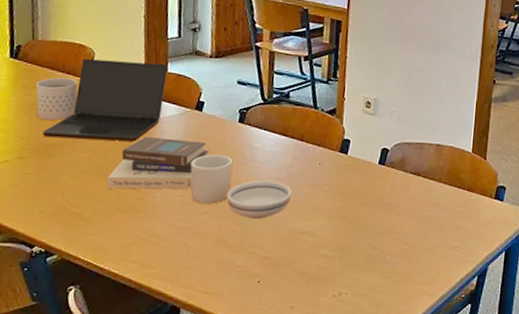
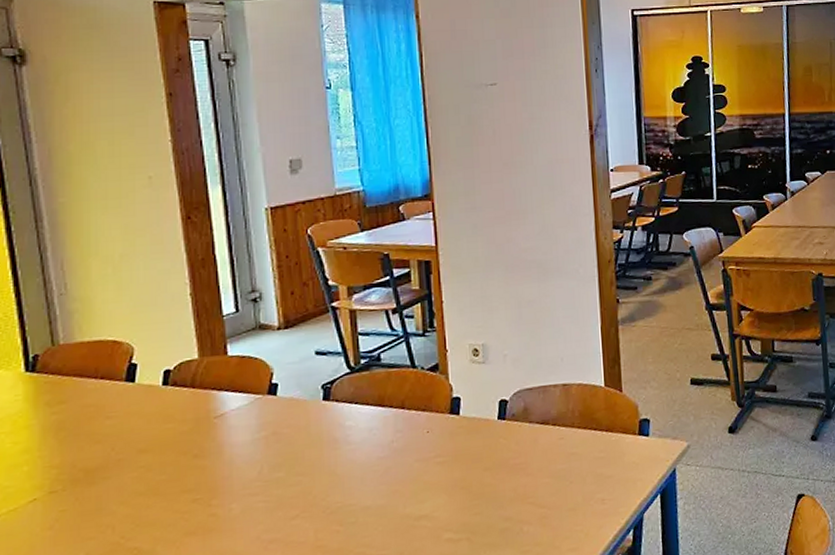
mug: present [35,77,78,121] -> none [62,384,118,441]
laptop: present [43,59,168,141] -> none [79,347,228,460]
books: present [106,137,209,189] -> none [167,431,291,510]
mug: present [190,154,233,204] -> none [270,443,324,507]
bowl: present [227,180,291,219] -> none [320,462,399,513]

